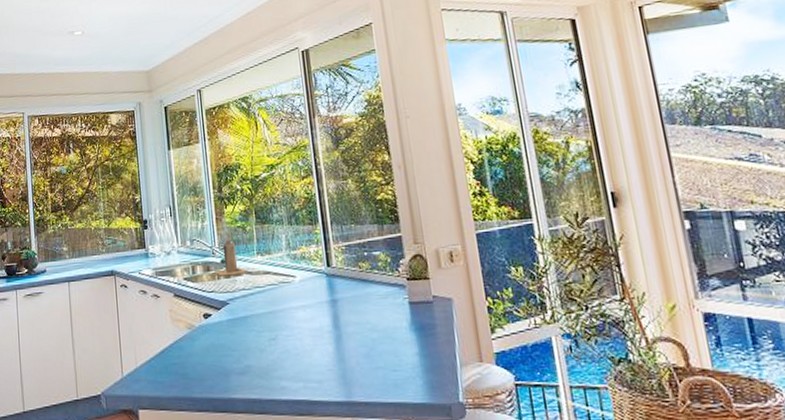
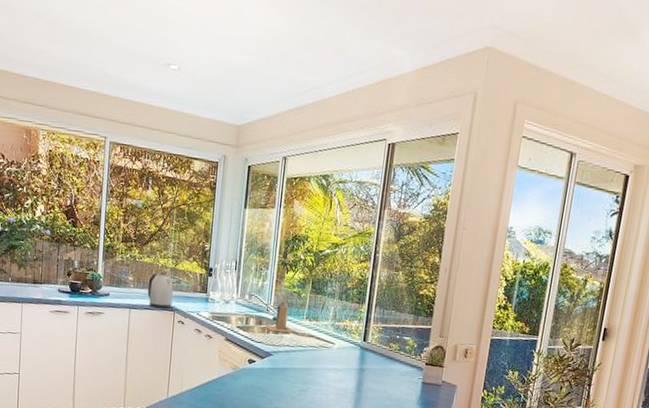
kettle: none [83,235,111,276] -> present [147,272,173,309]

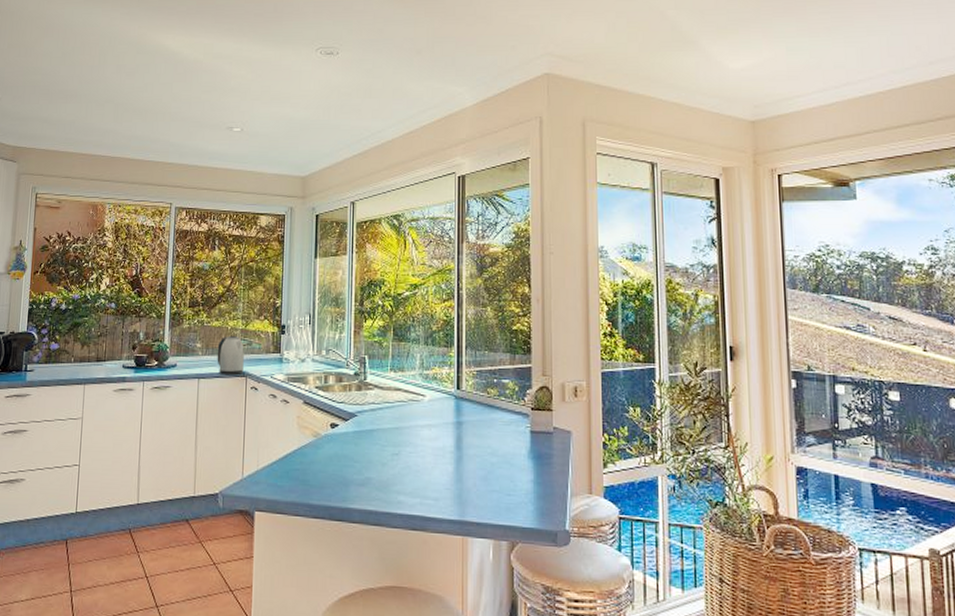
soap dispenser: present [265,293,294,333] -> none [346,344,379,389]

